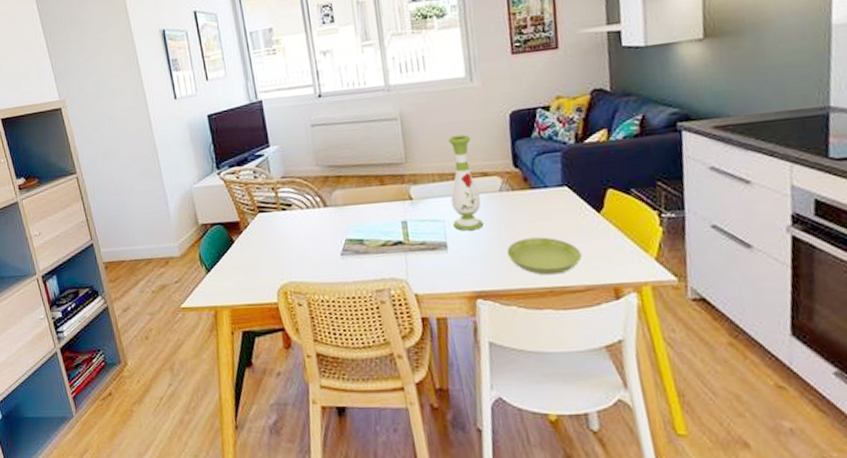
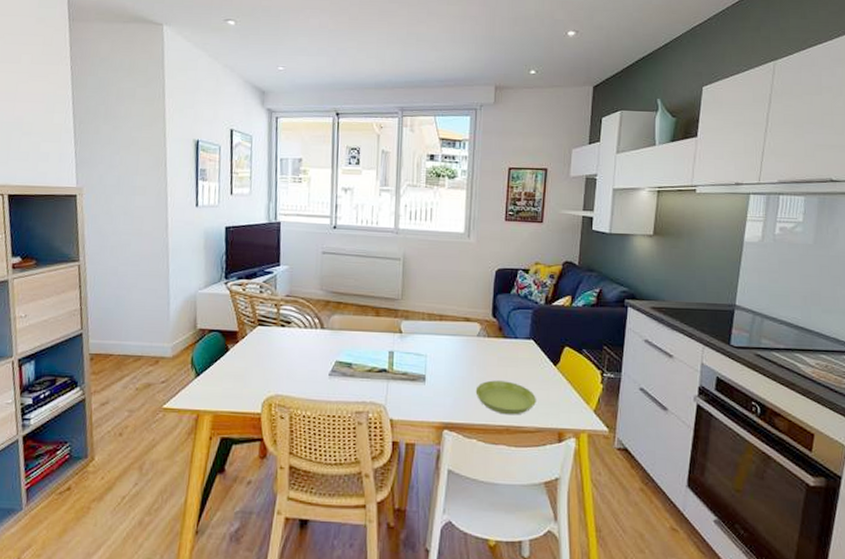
vase: present [448,134,483,231] -> none [434,281,461,368]

